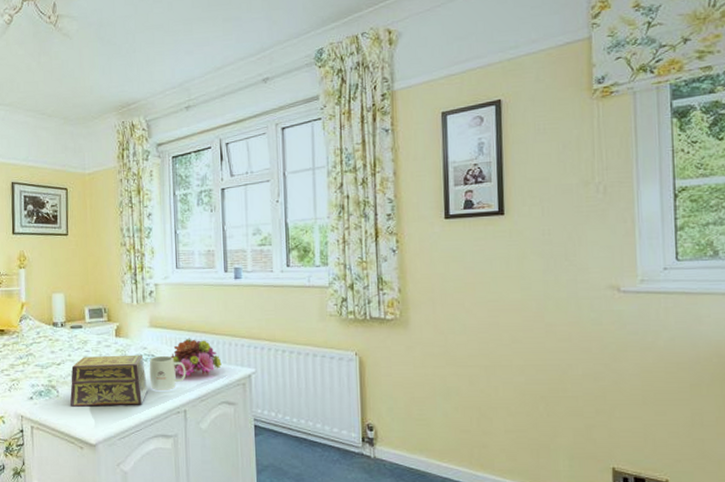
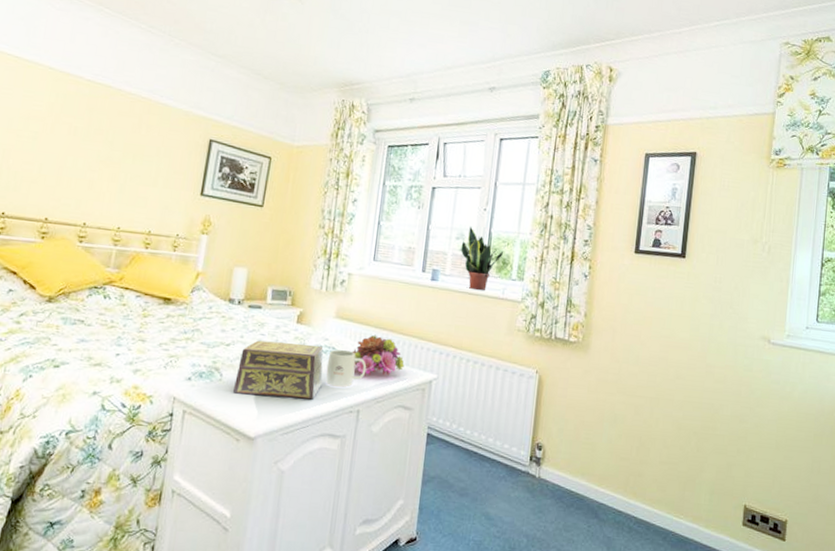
potted plant: none [259,221,302,282] -> present [461,227,503,291]

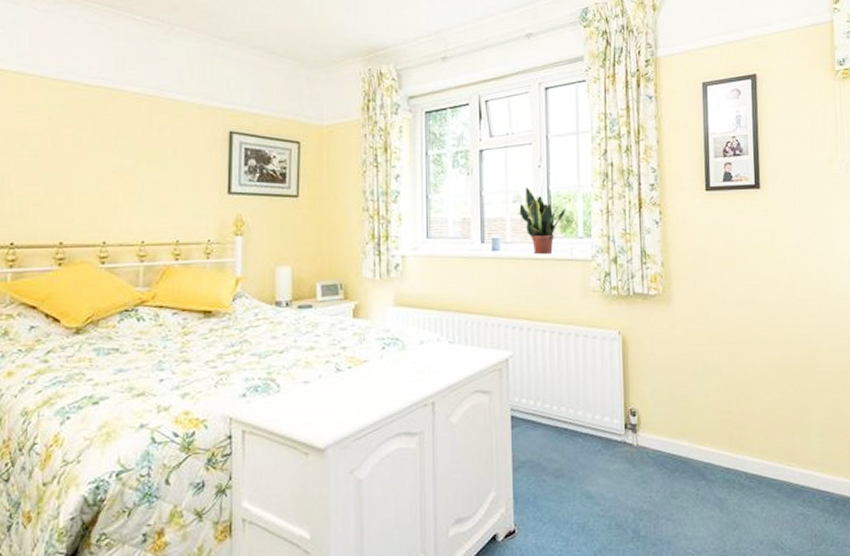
decorative box: present [233,340,324,400] -> none [294,338,390,404]
mug: present [325,349,367,388] -> none [392,338,436,382]
flower bouquet: present [352,334,404,376] -> none [417,318,476,364]

